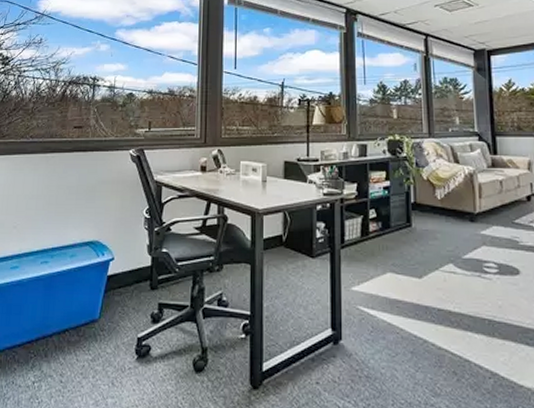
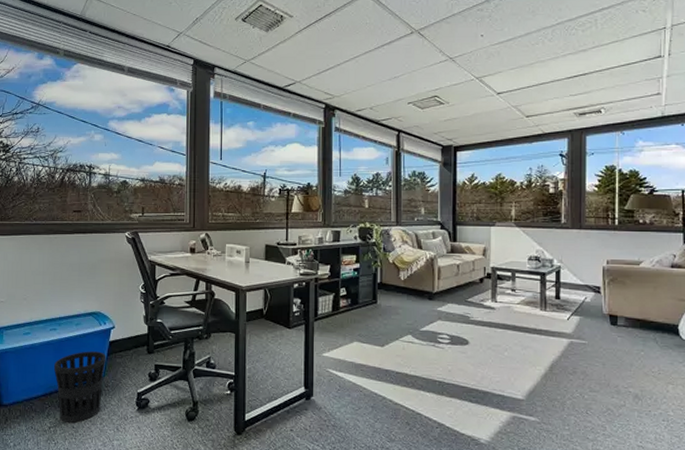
wastebasket: none [43,287,103,376] -> present [54,351,106,423]

